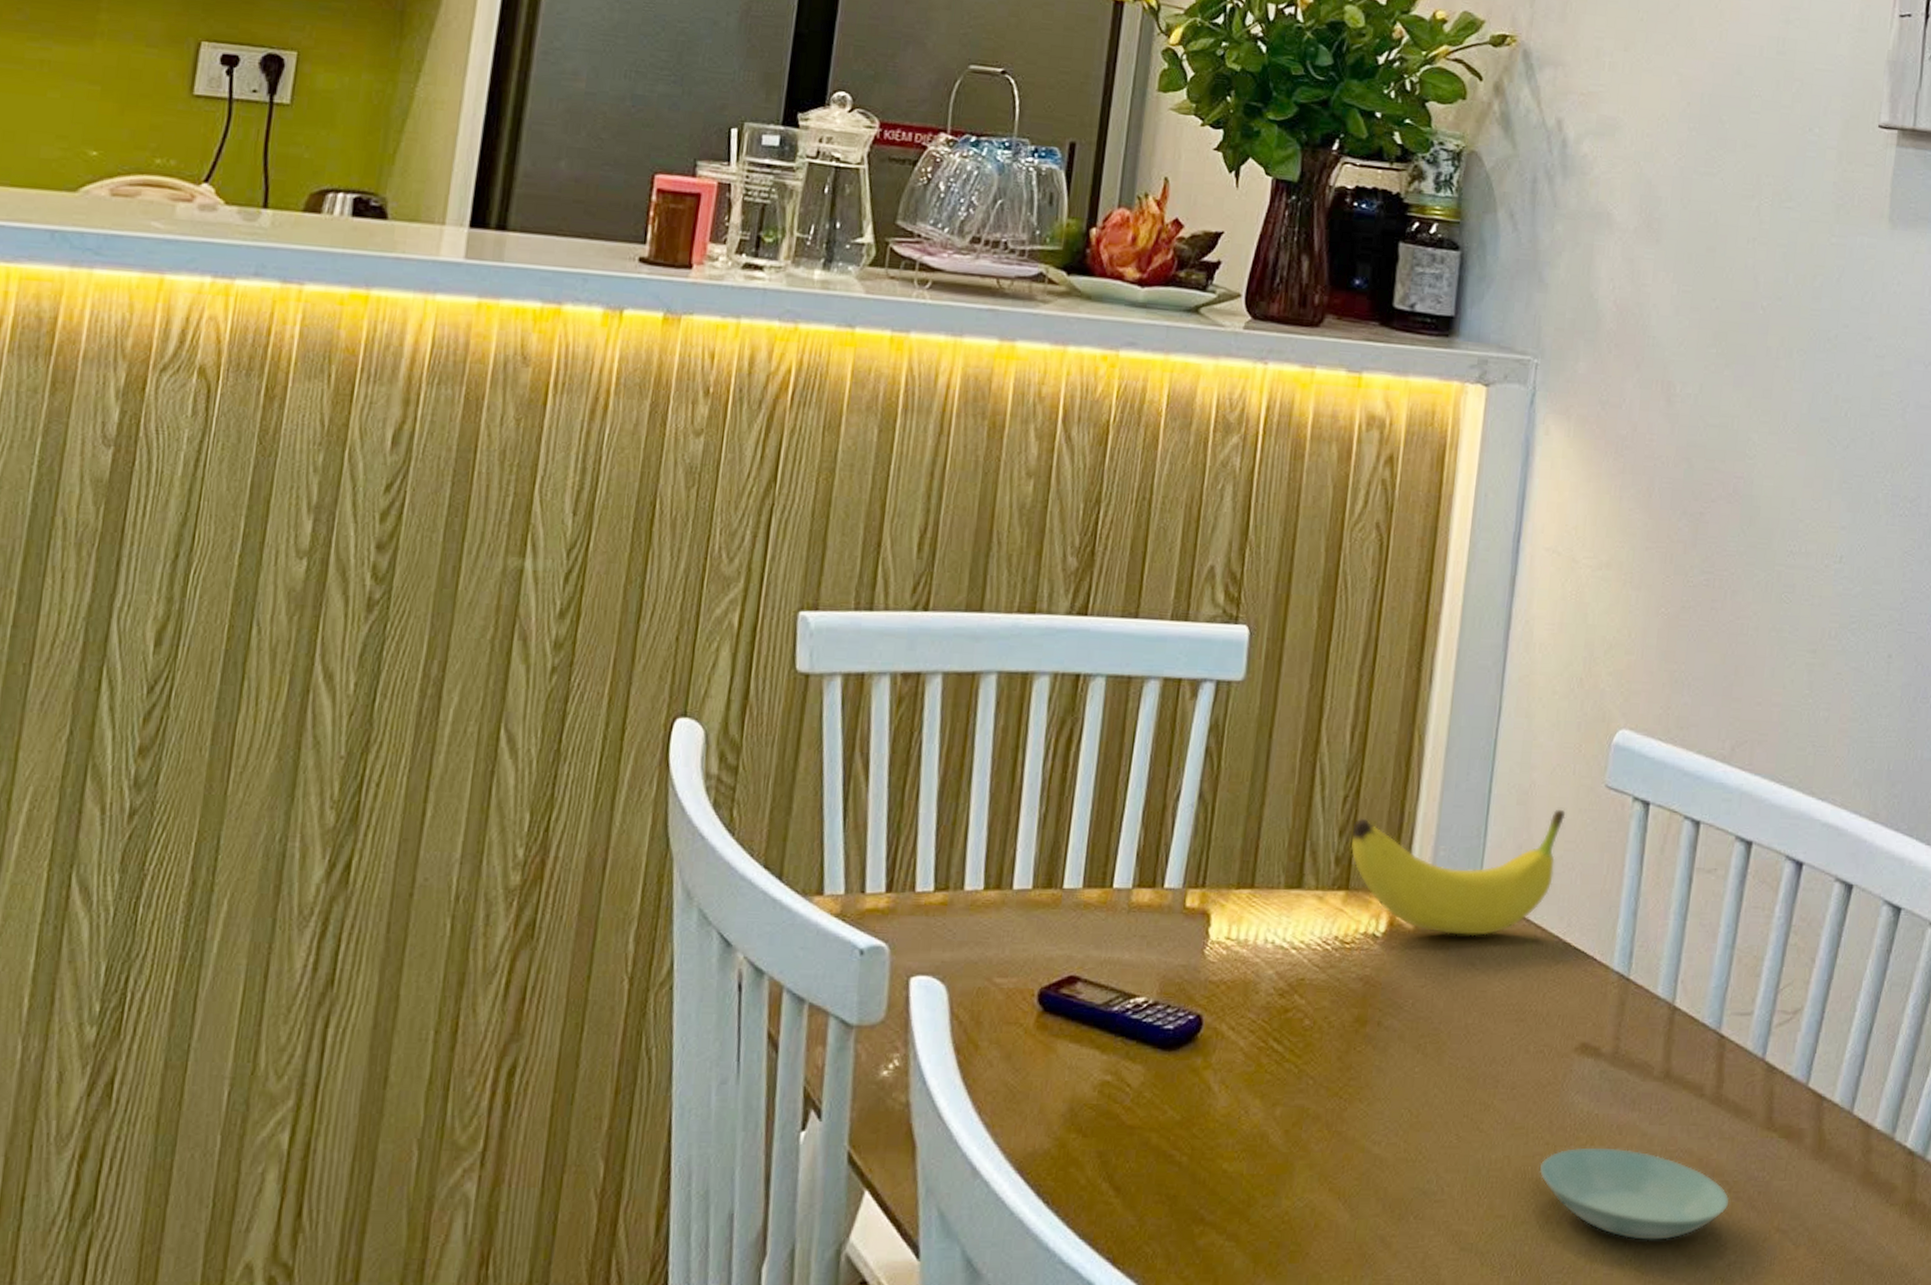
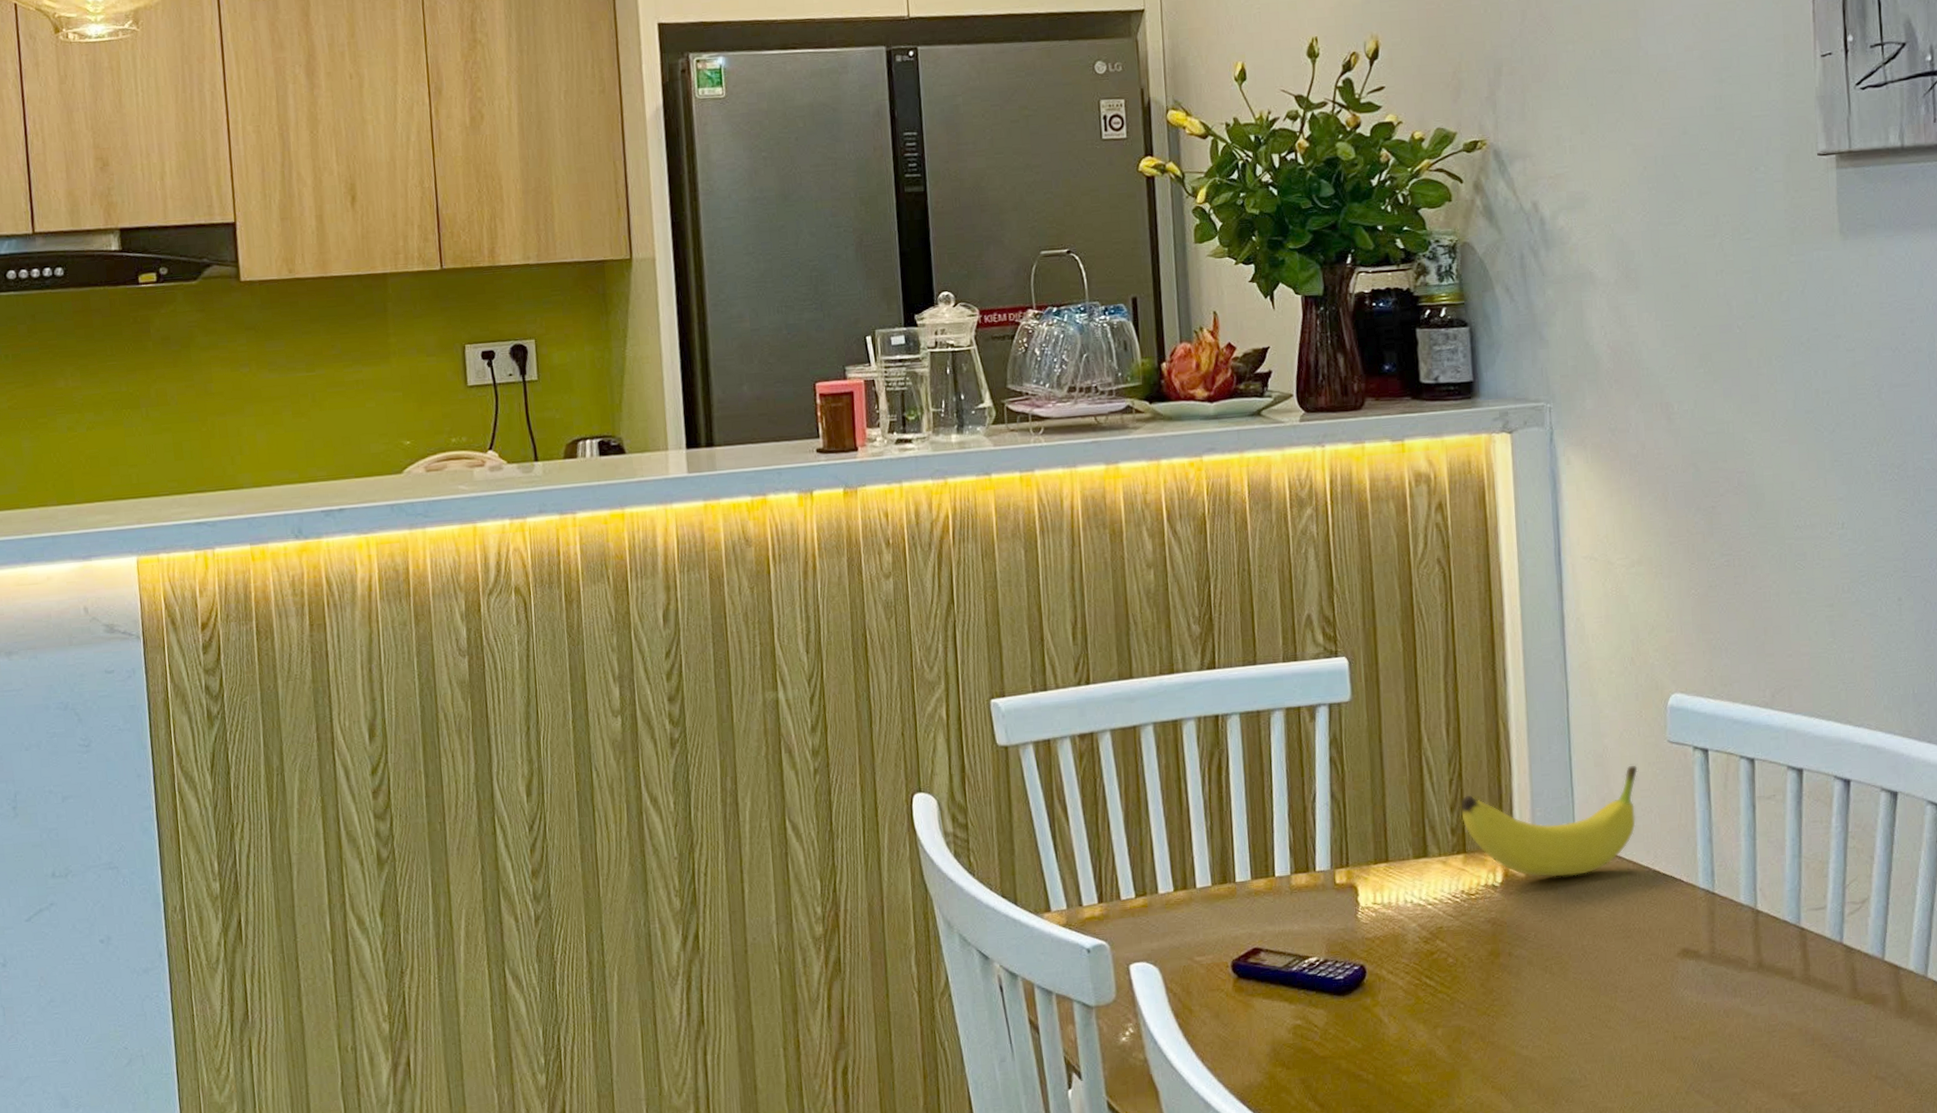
saucer: present [1539,1147,1730,1240] -> none [1663,1028,1831,1099]

